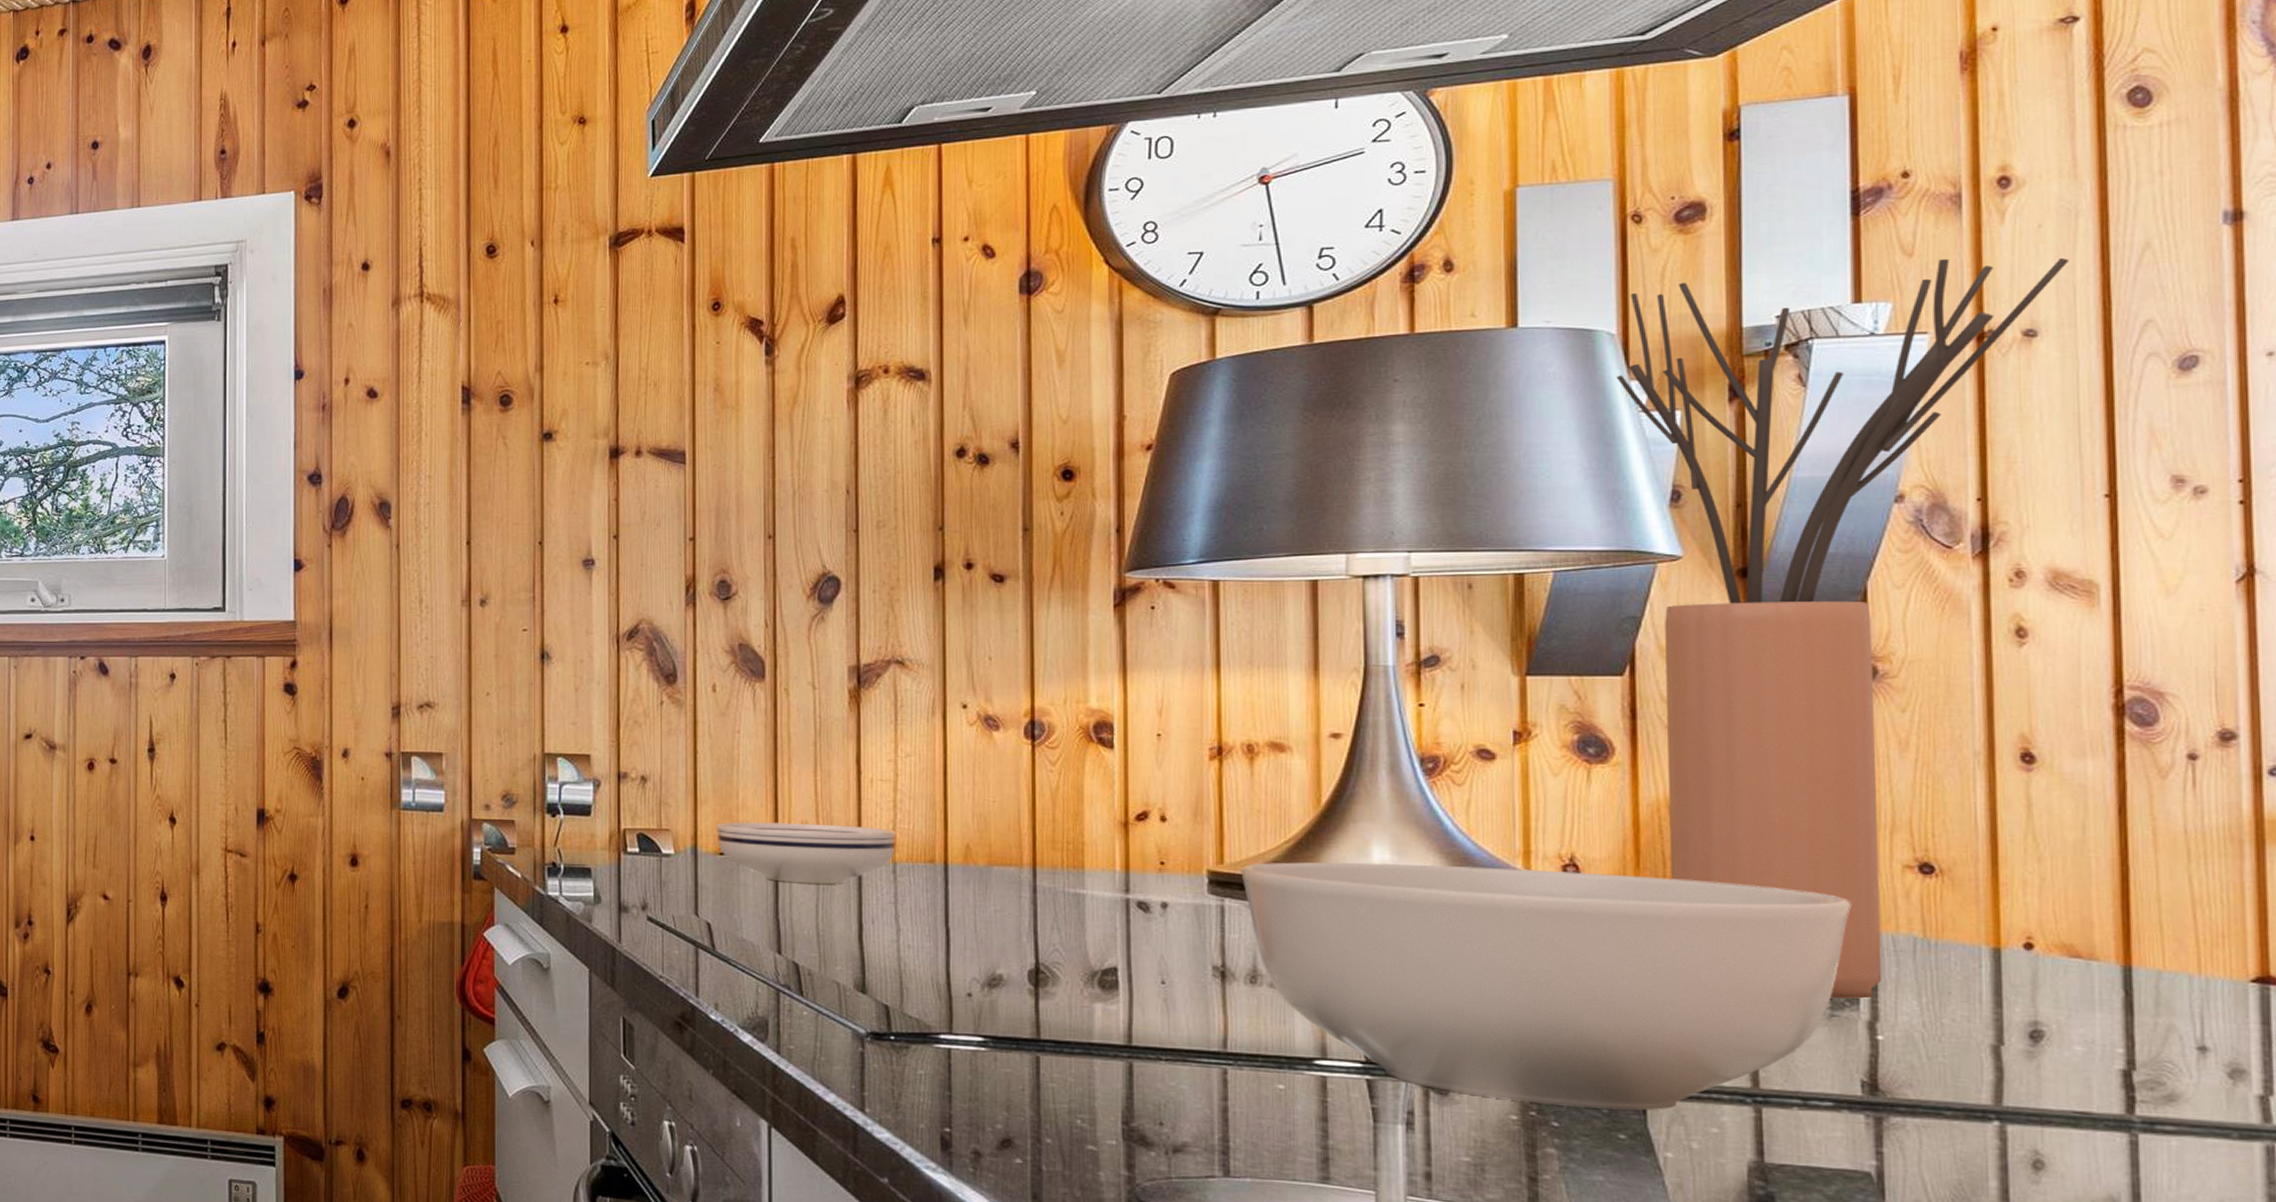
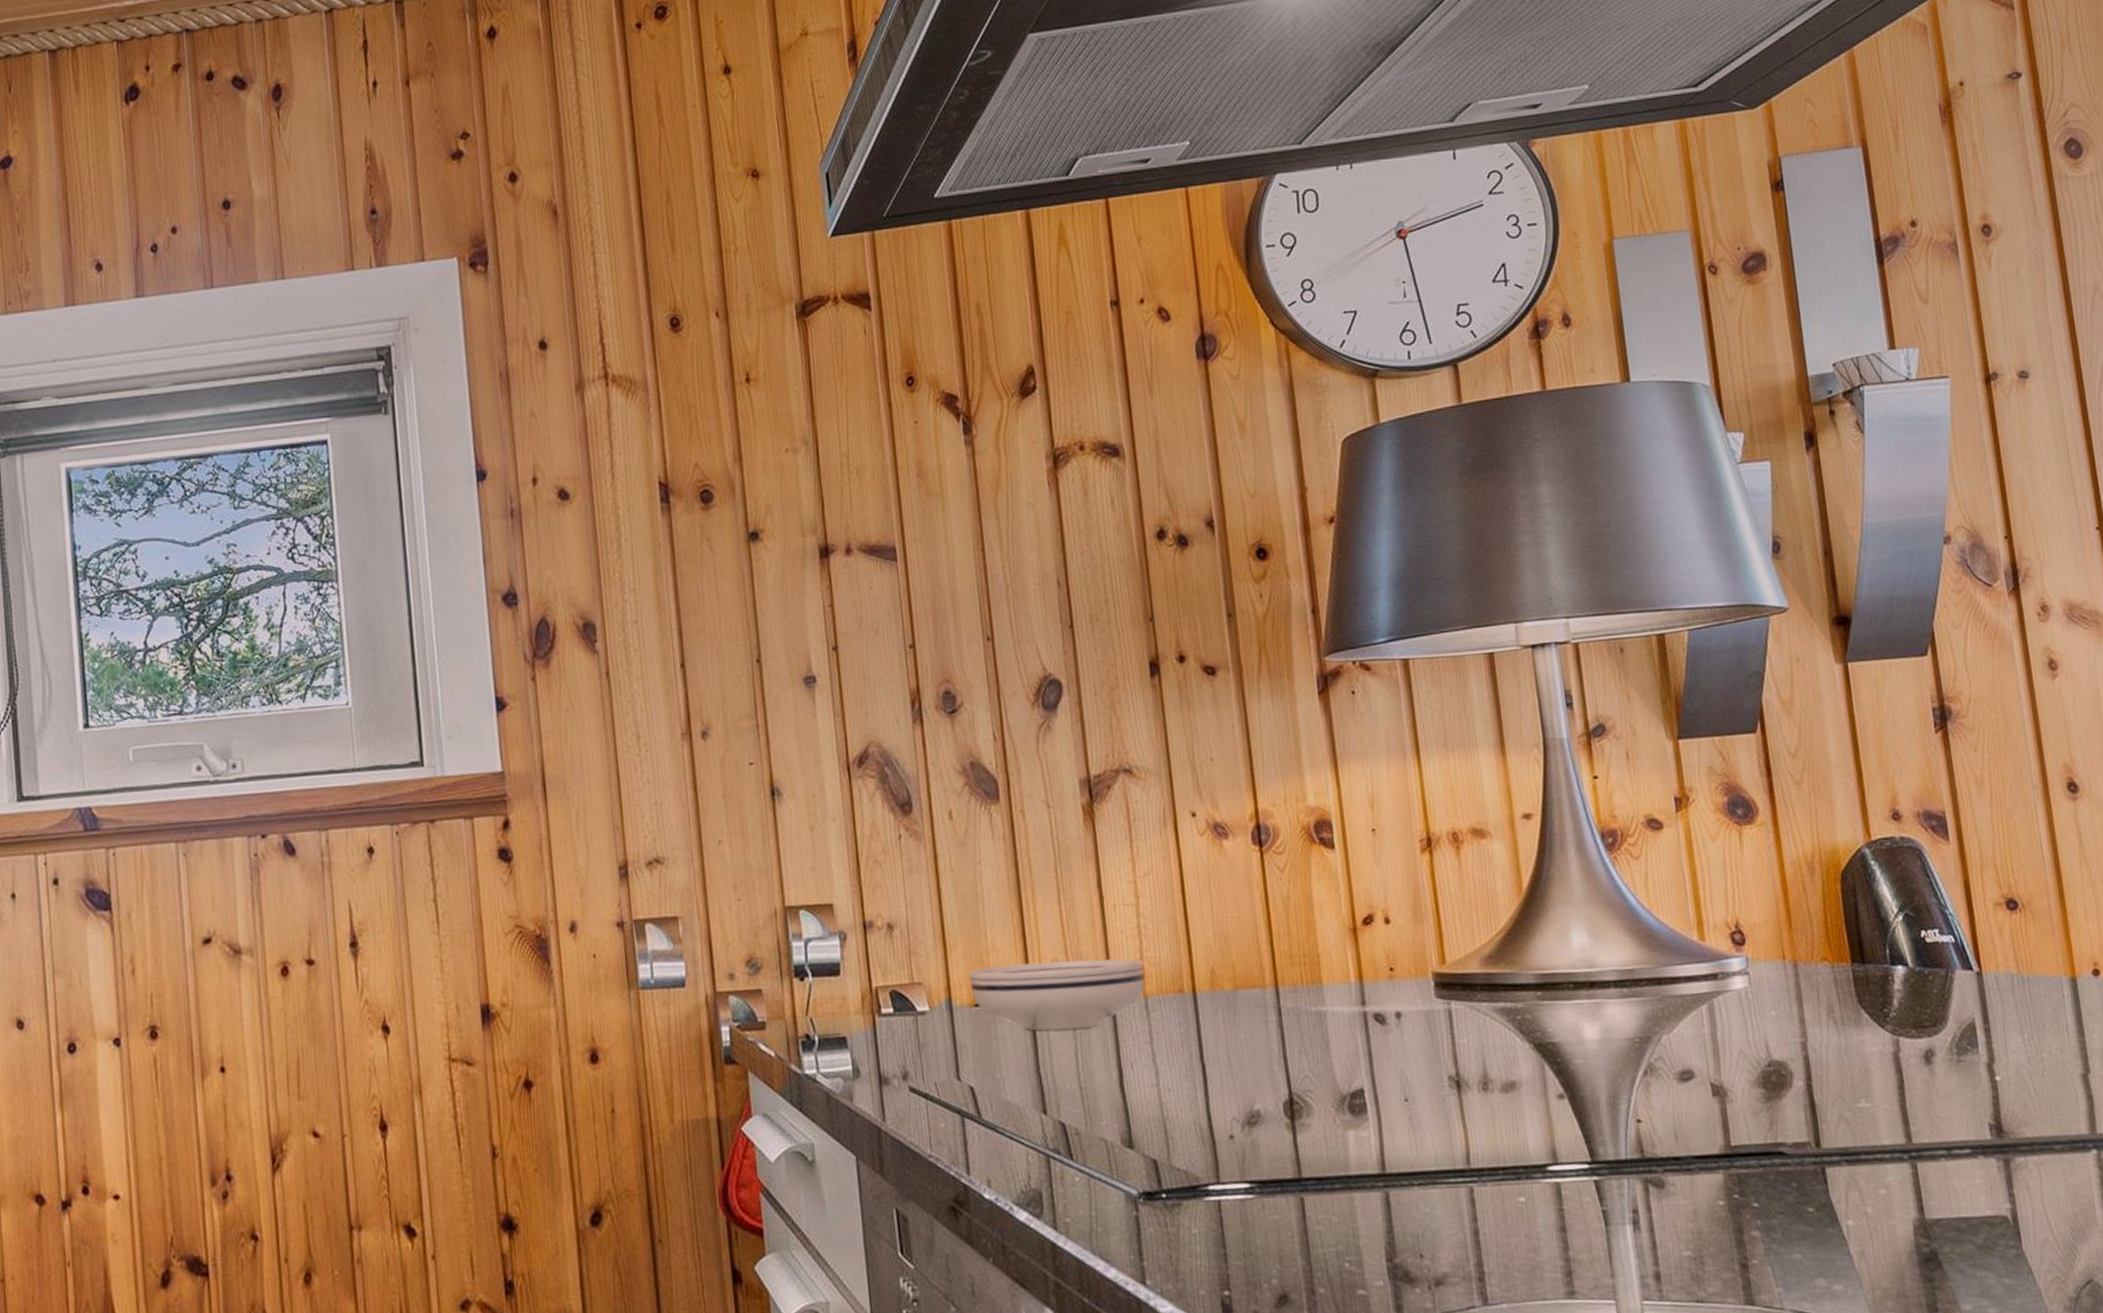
bowl: present [1241,862,1851,1111] -> none [1461,936,1960,1185]
vase: present [1616,257,2069,999] -> none [1715,301,2043,1043]

